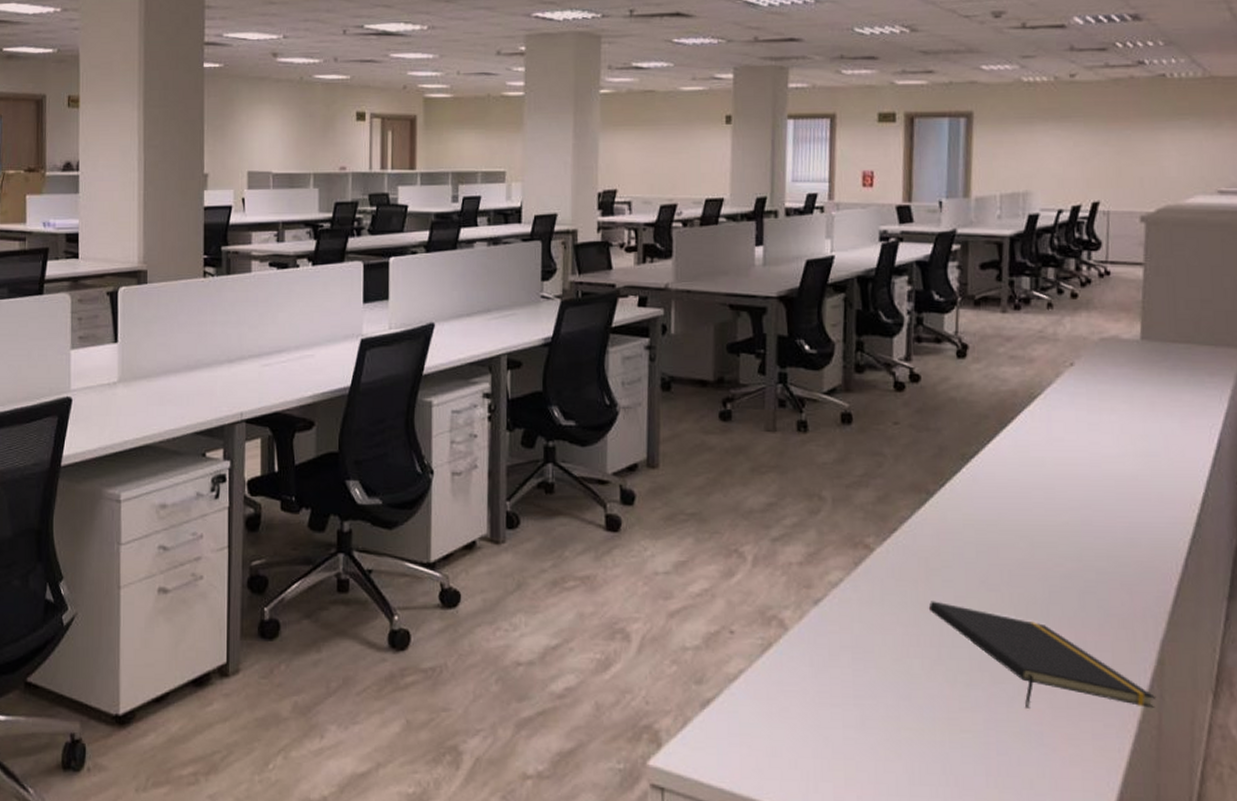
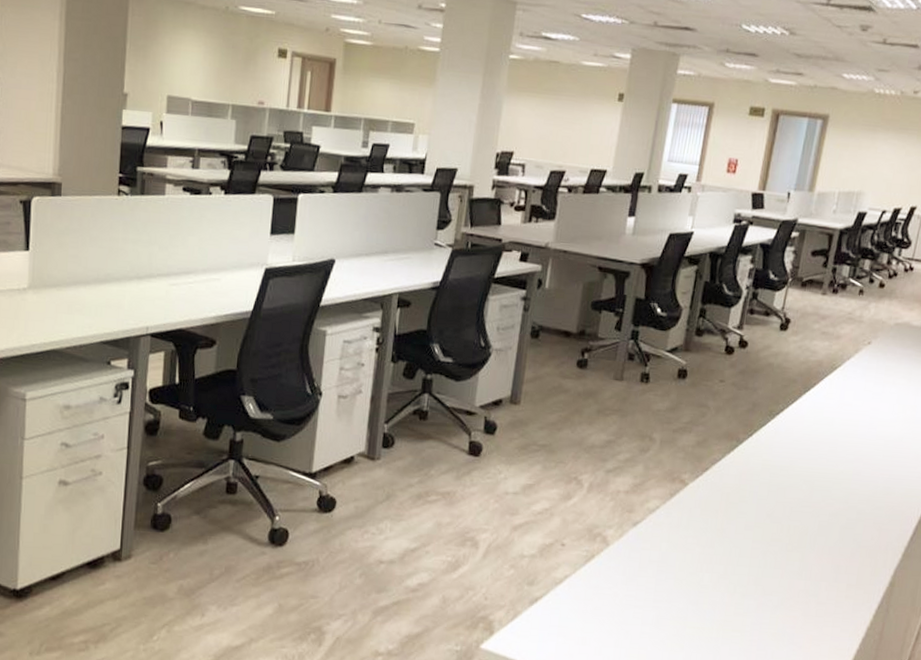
notepad: present [928,601,1156,708] -> none [723,528,884,619]

